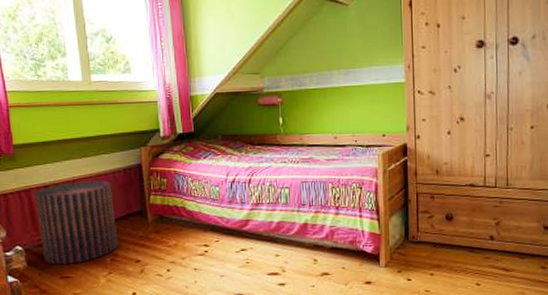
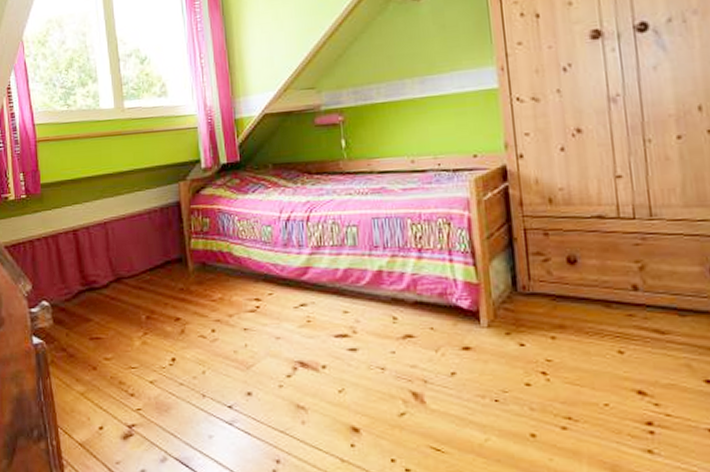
pouf: present [34,179,118,266] -> none [63,221,155,325]

